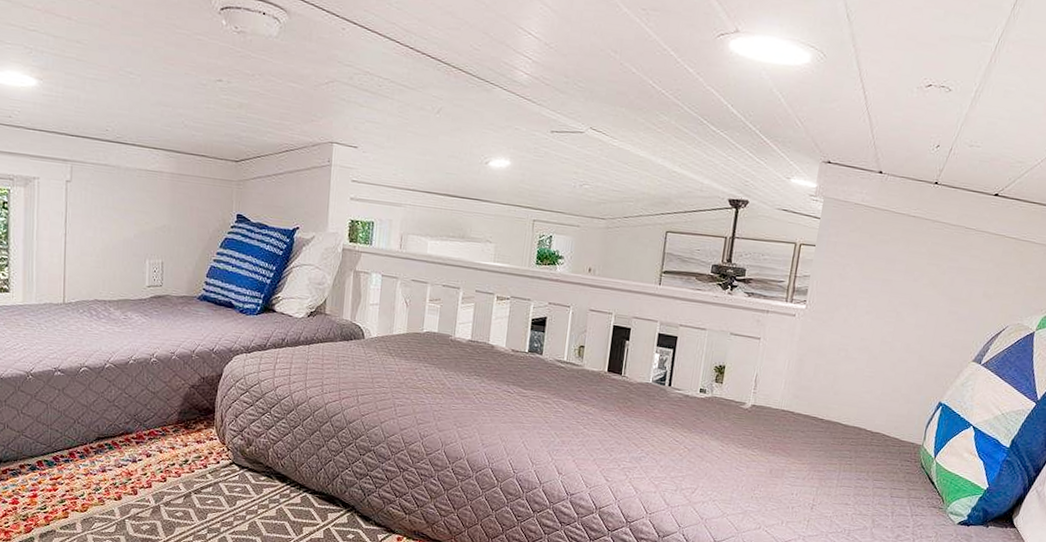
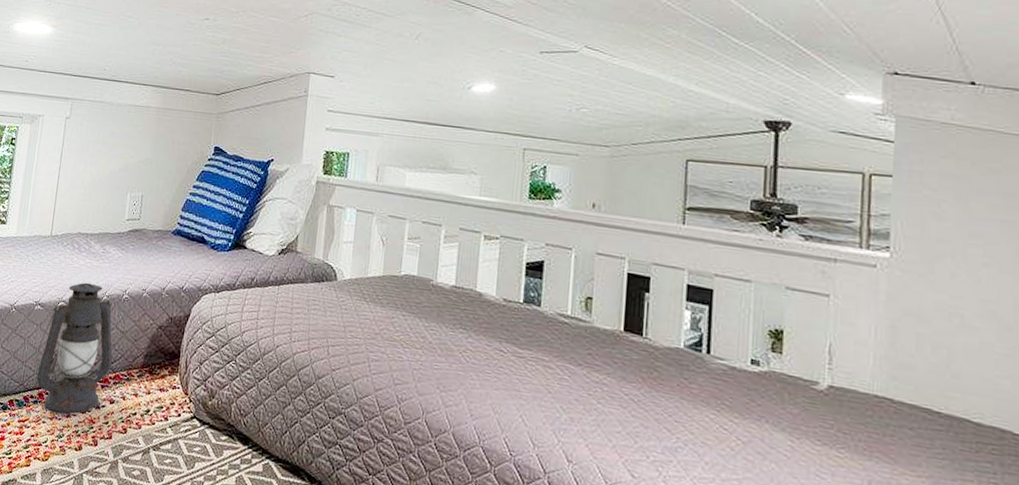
lantern: none [60,348,146,469] -> present [34,282,113,413]

